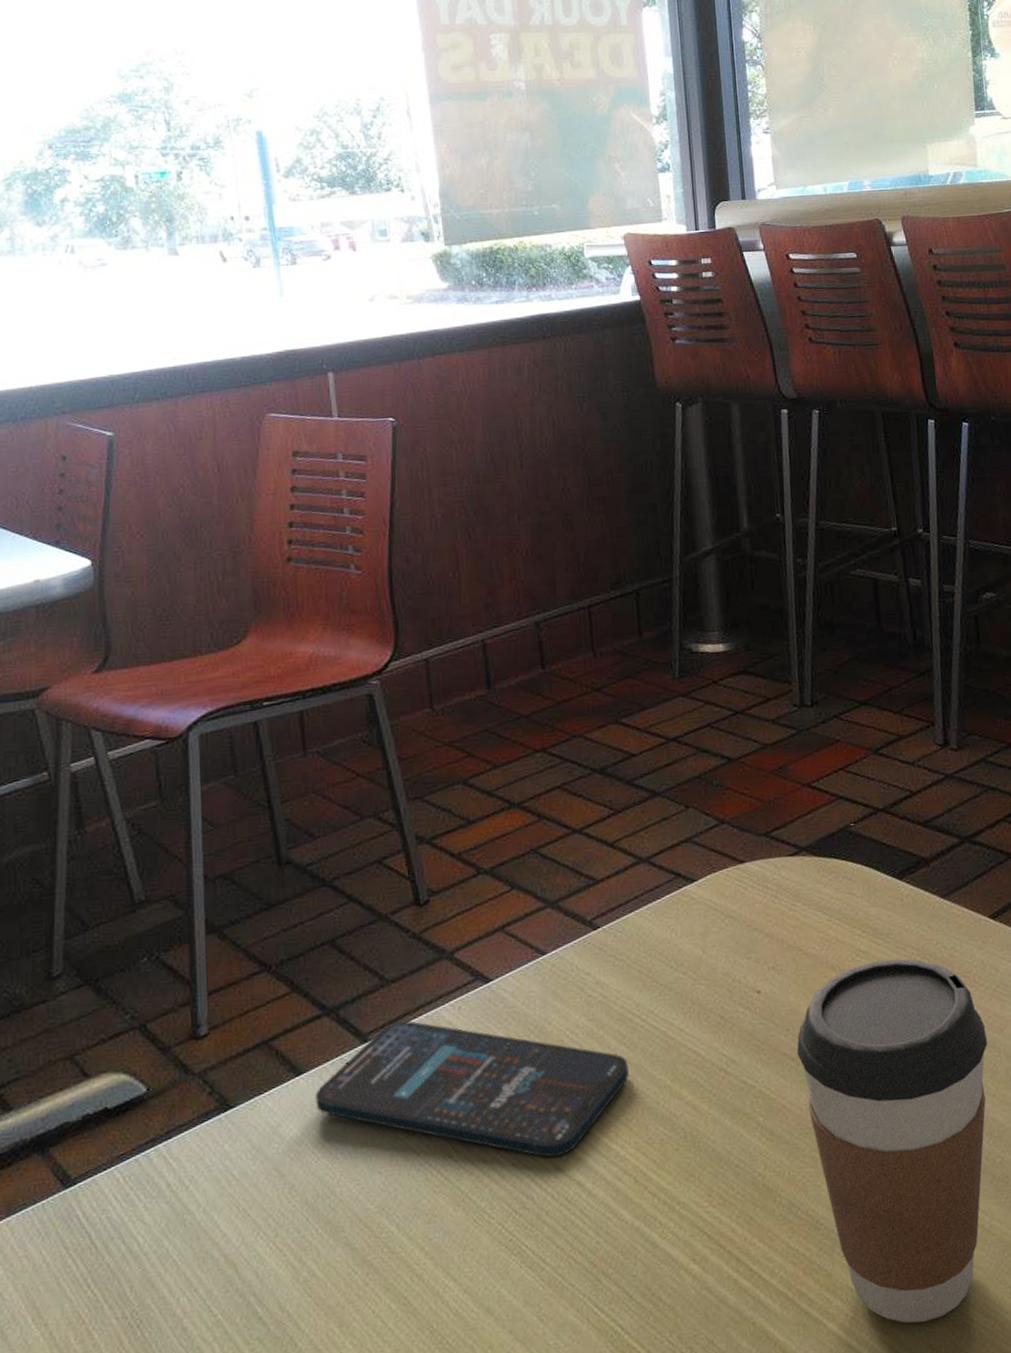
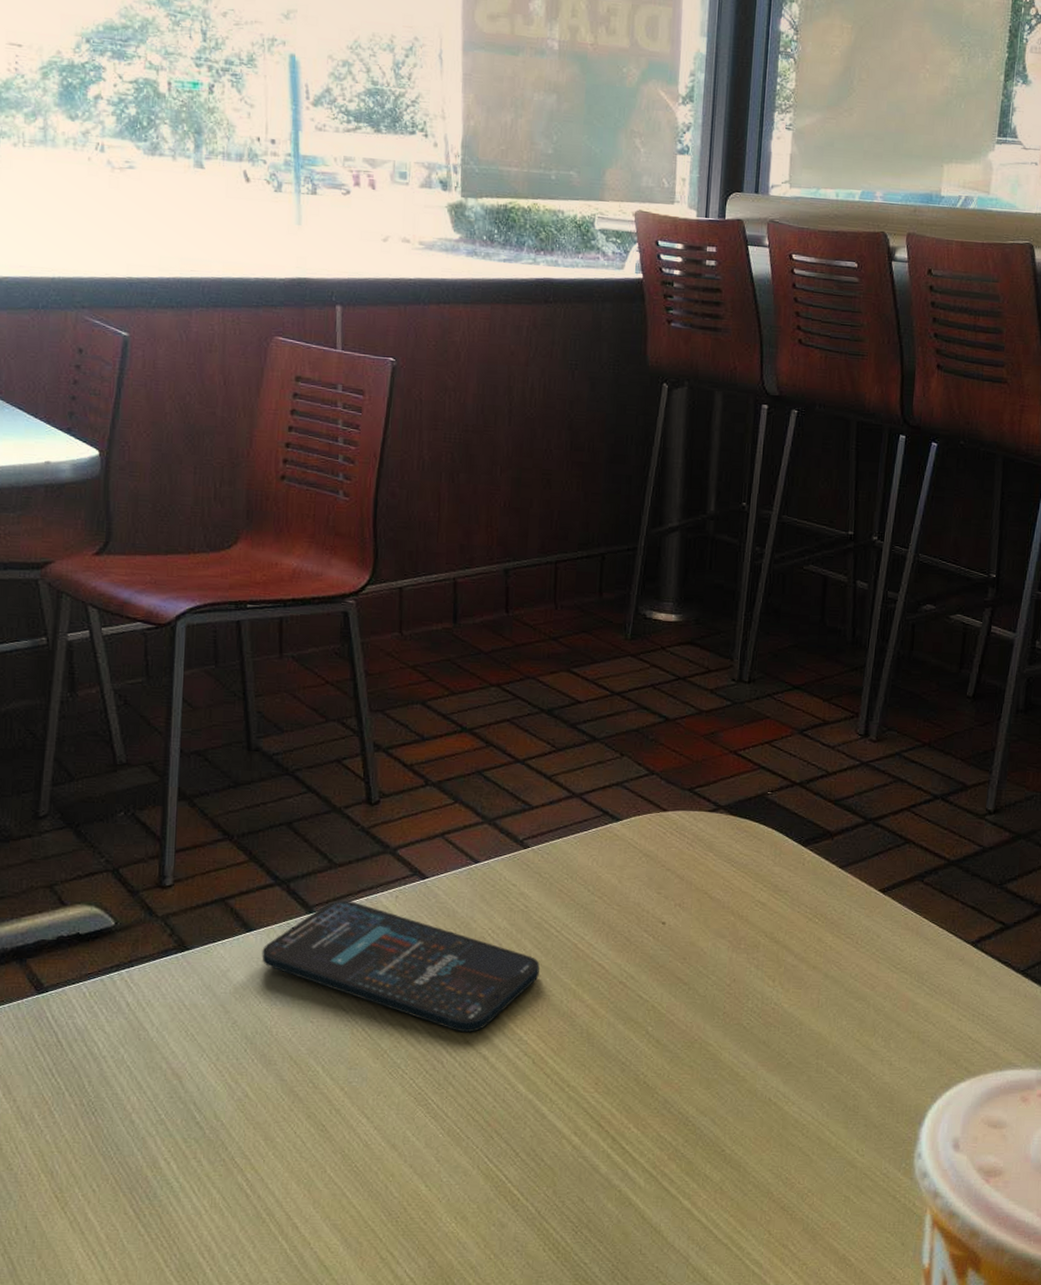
coffee cup: present [796,958,988,1324] -> none [689,913,860,1212]

